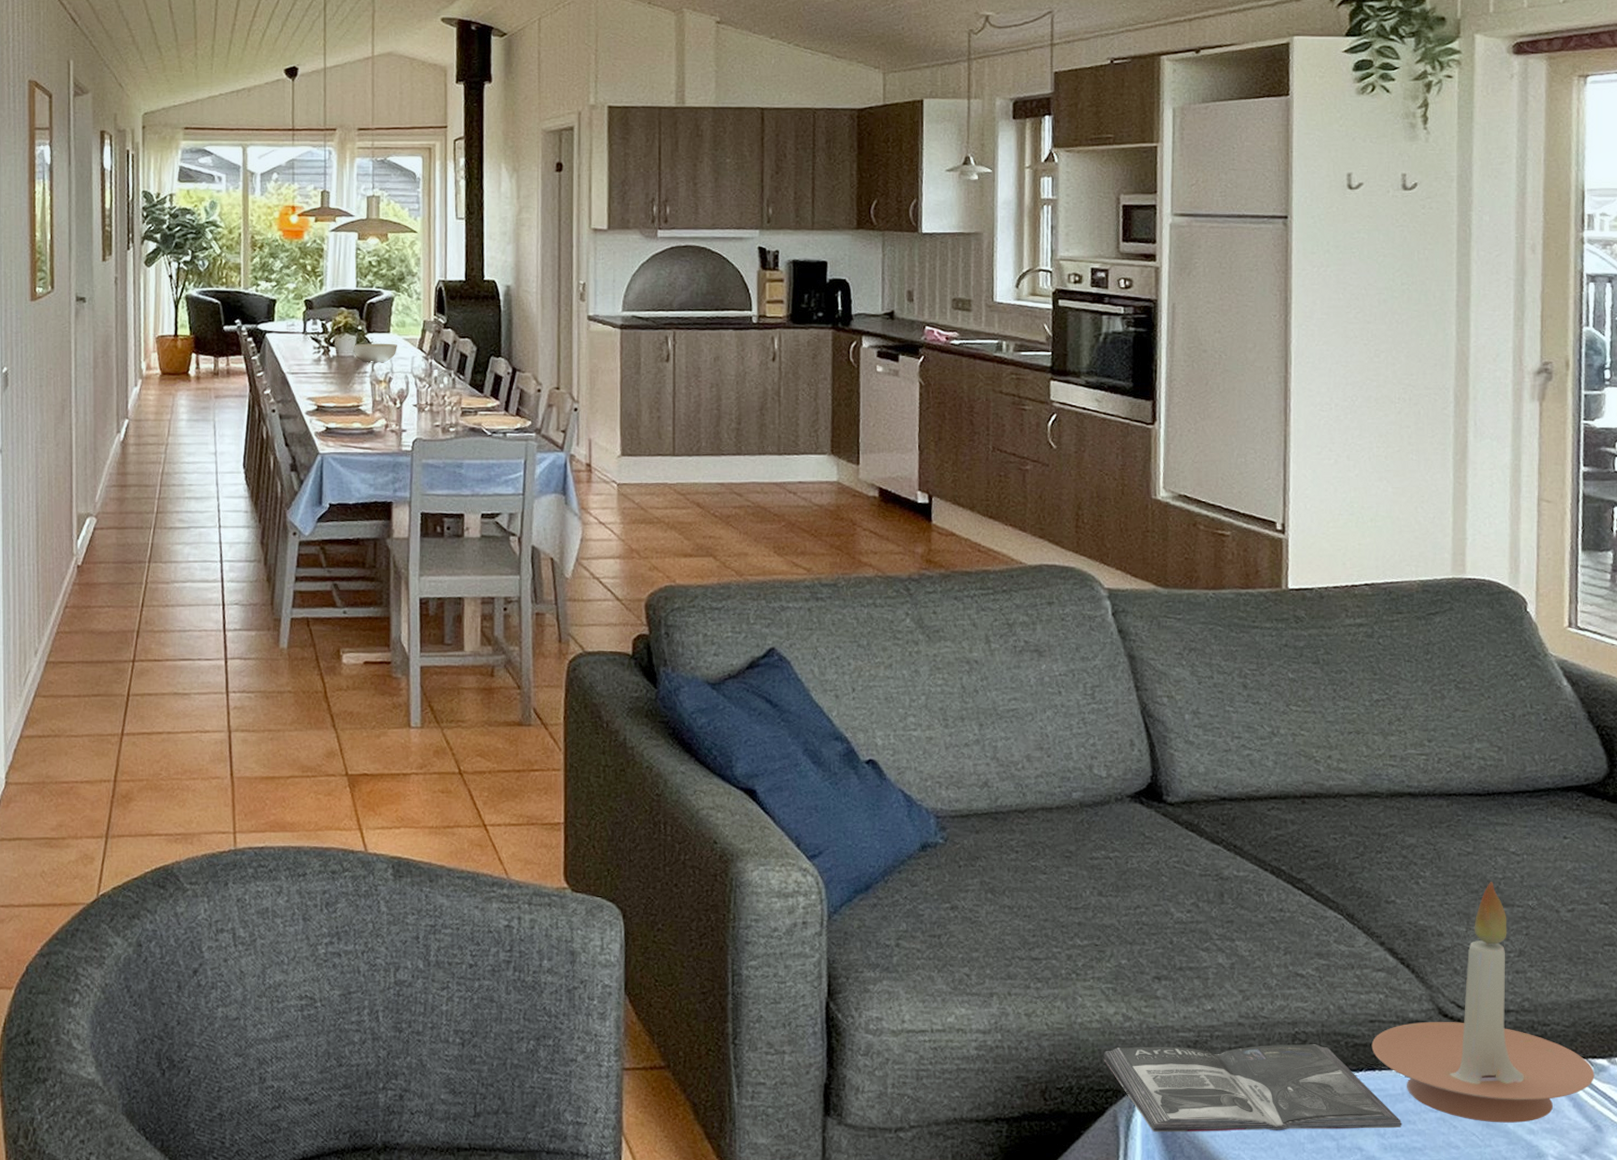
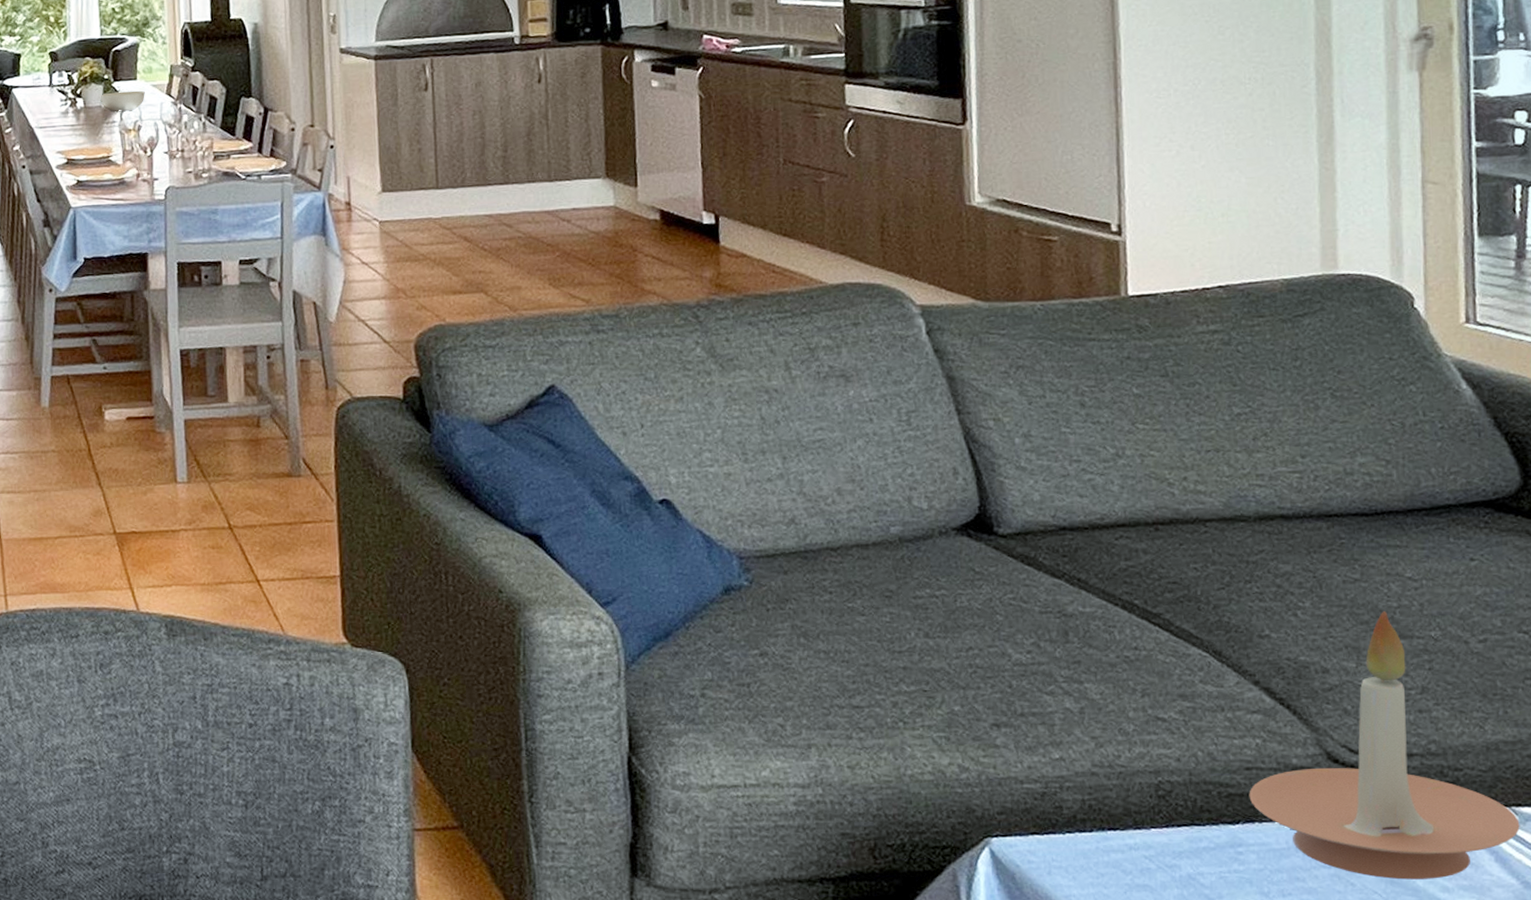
magazine: present [1103,1044,1402,1133] -> none [938,795,1290,893]

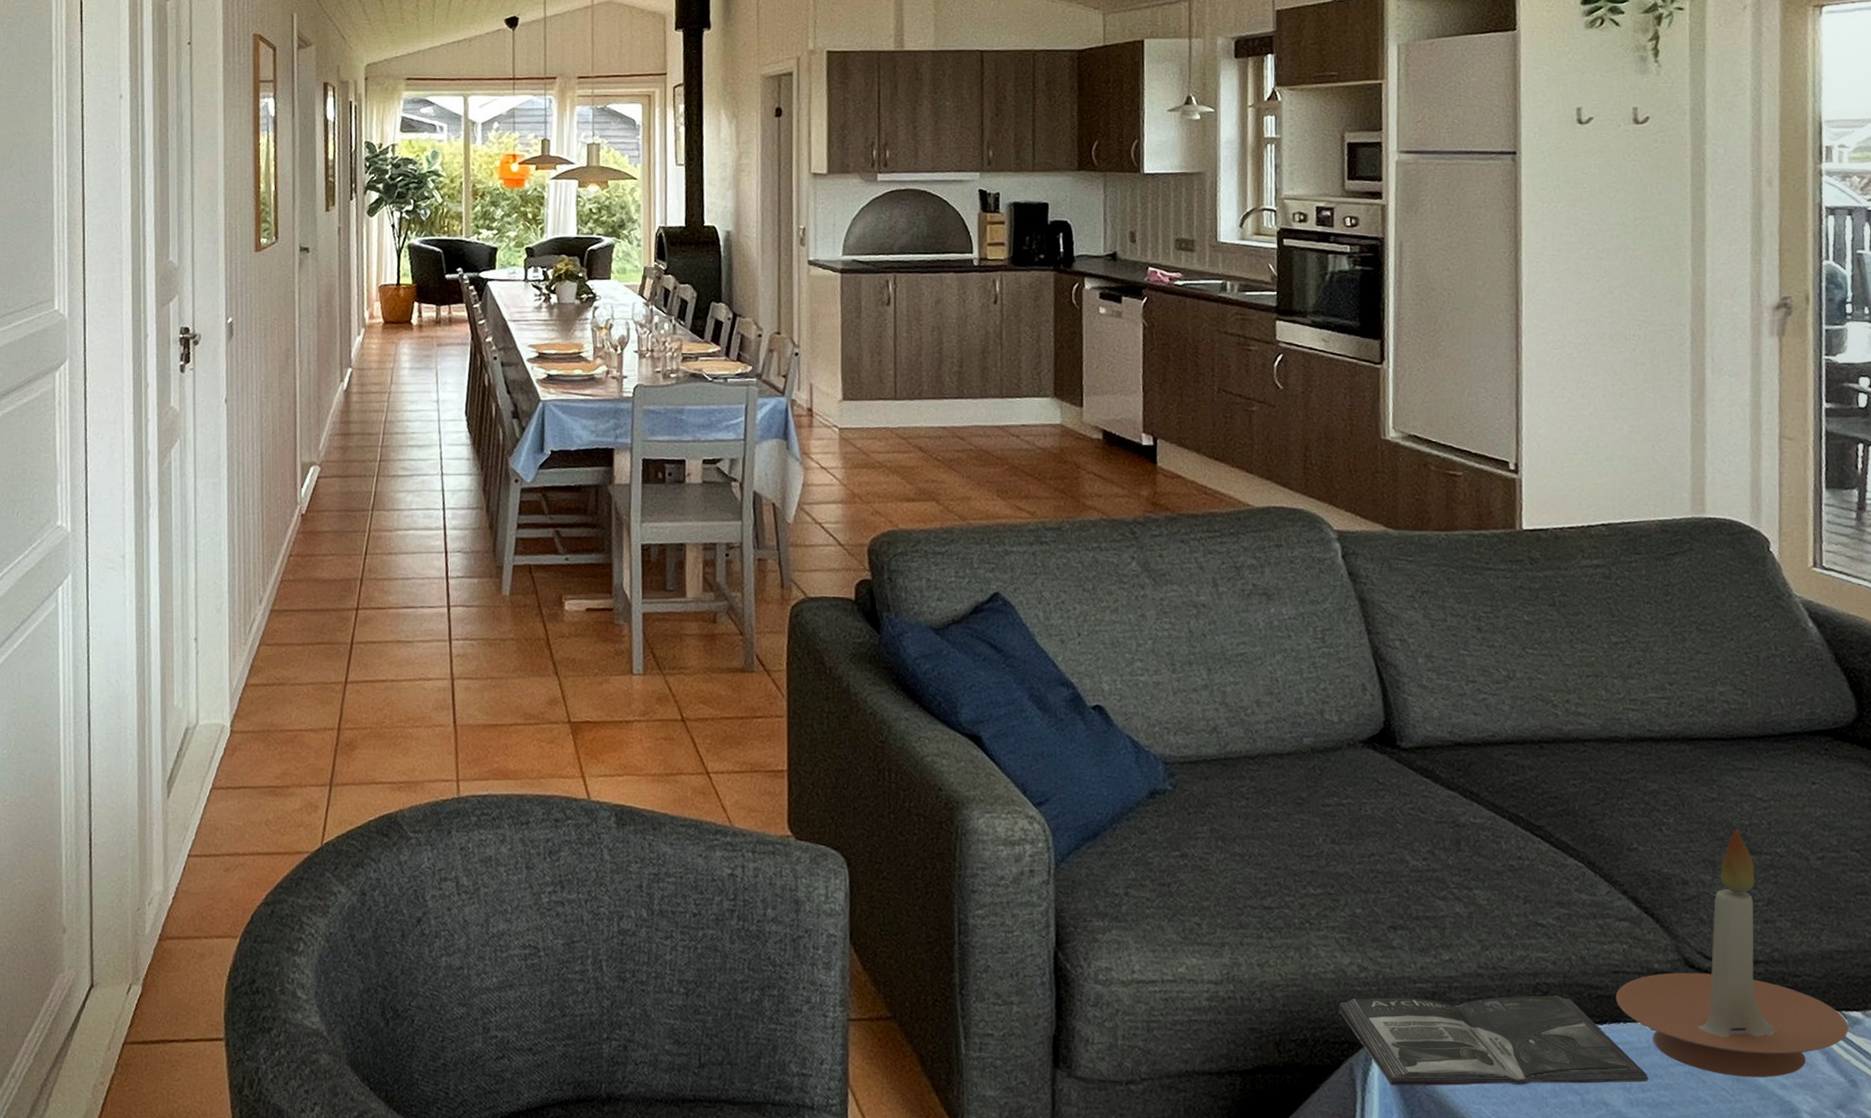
bowl: present [99,90,145,113] -> none [572,290,618,310]
magazine: none [938,795,1290,893] -> present [1338,996,1649,1086]

